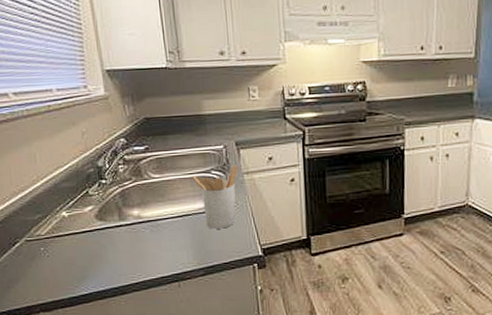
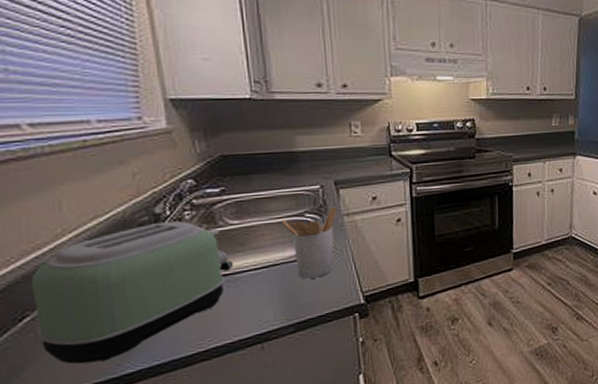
toaster: none [18,173,156,283] -> present [30,221,234,364]

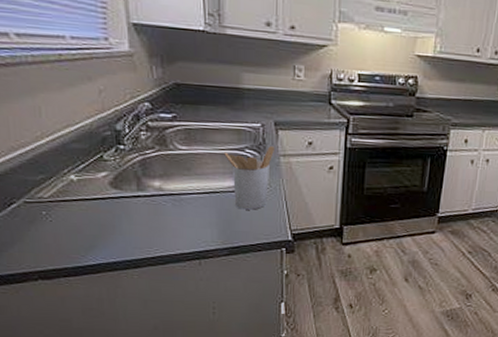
toaster: present [30,221,234,364] -> none [16,138,180,251]

